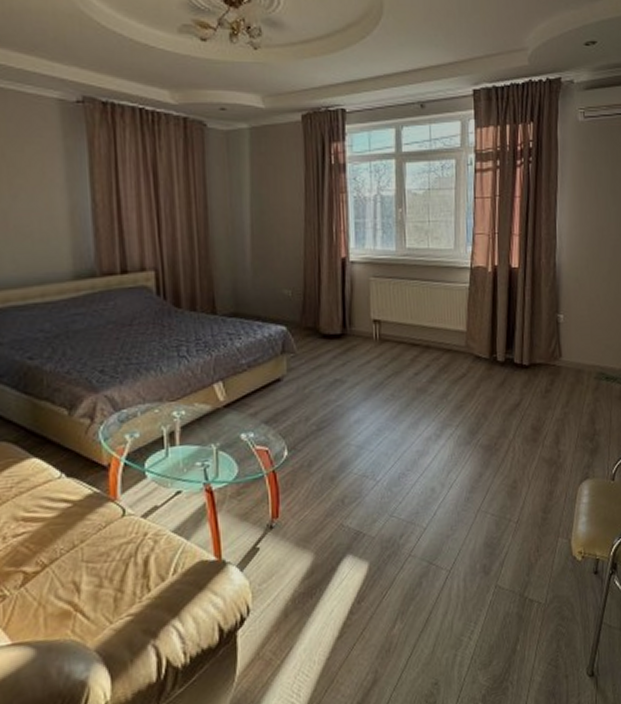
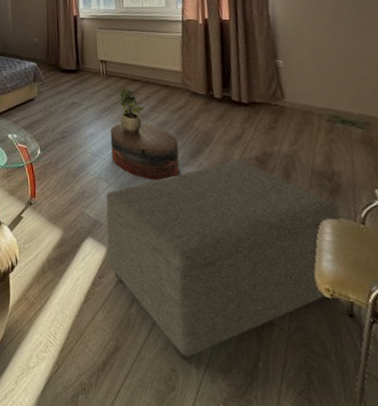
ottoman: none [370,430,596,670] -> present [105,159,340,362]
stool: none [380,399,457,469] -> present [110,123,180,180]
potted plant: none [393,355,422,414] -> present [119,87,144,133]

